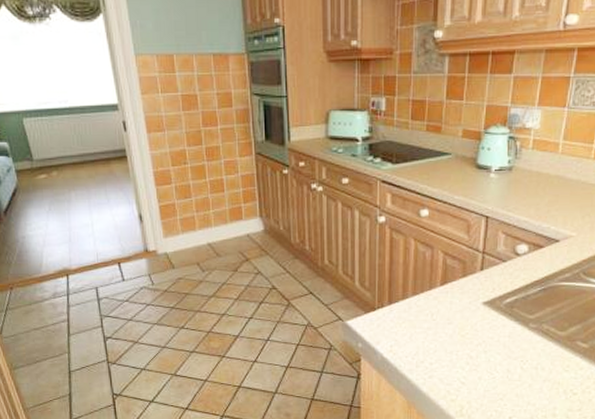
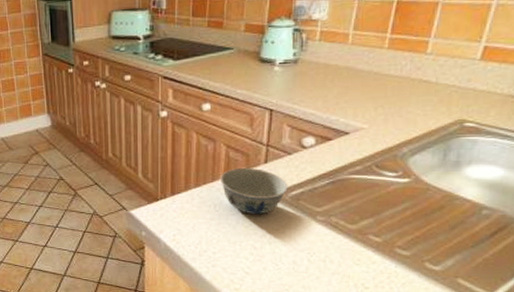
bowl: none [438,275,503,323] -> present [221,167,288,215]

